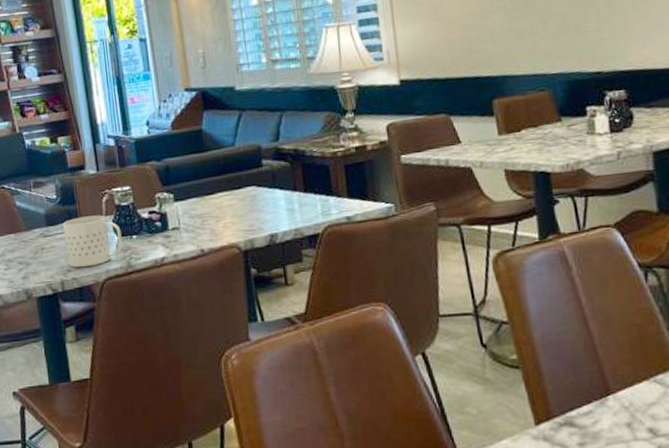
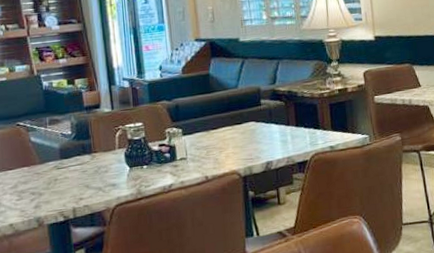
mug: present [62,215,123,268] -> none [76,148,134,196]

